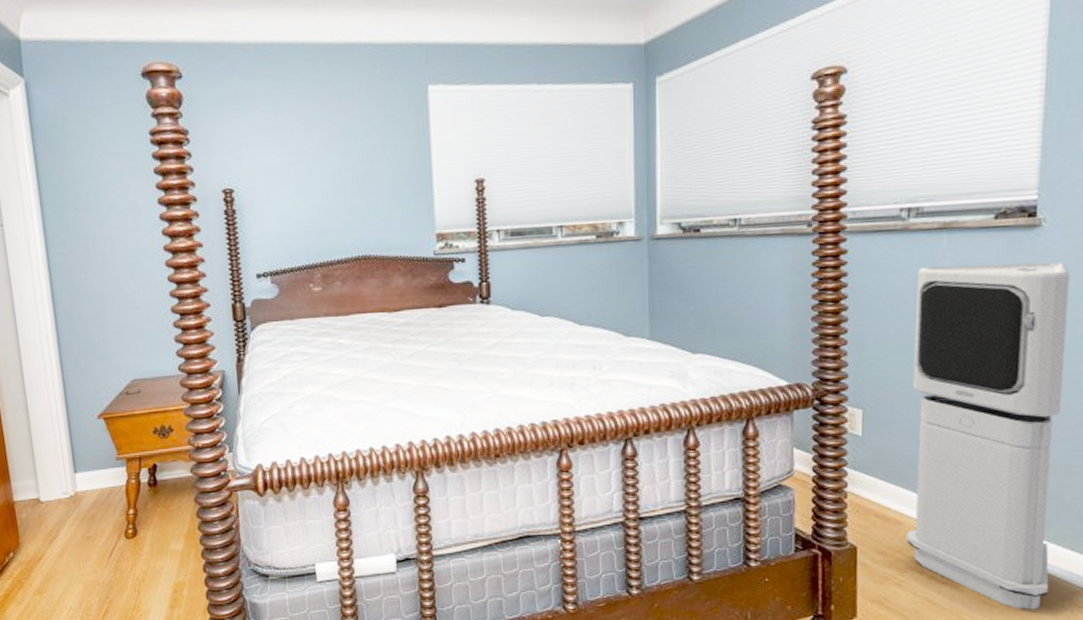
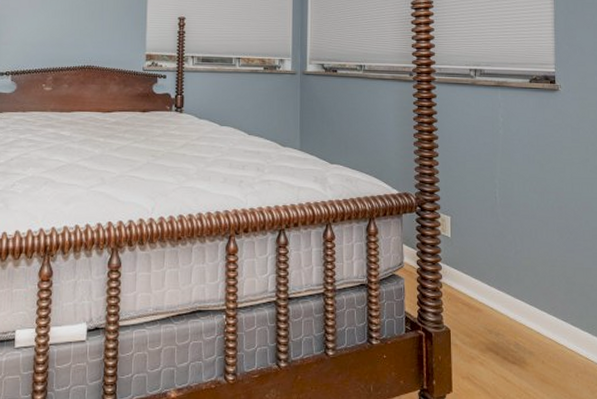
air purifier: present [906,262,1070,610] -> none [483,112,586,388]

